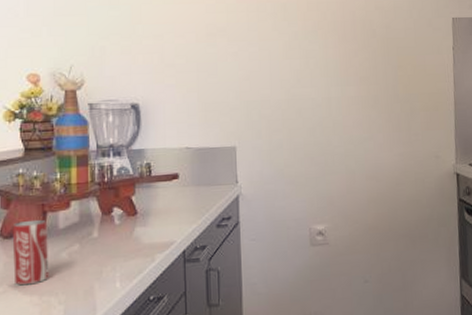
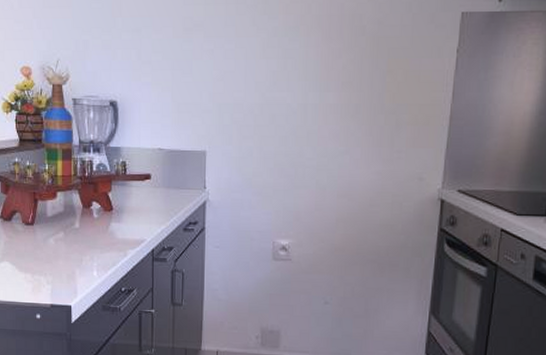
beverage can: present [12,219,49,286] -> none [10,206,40,264]

